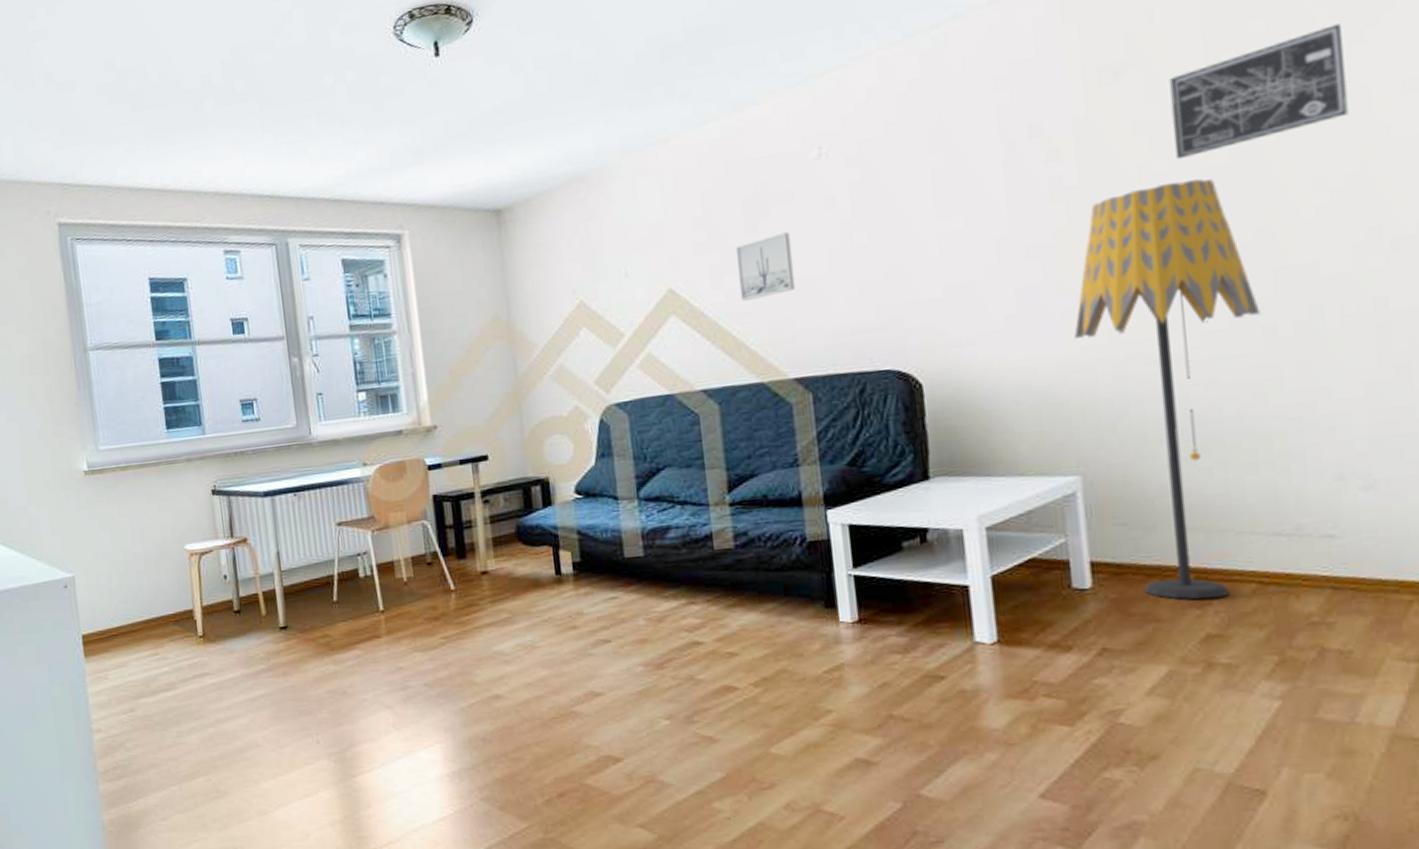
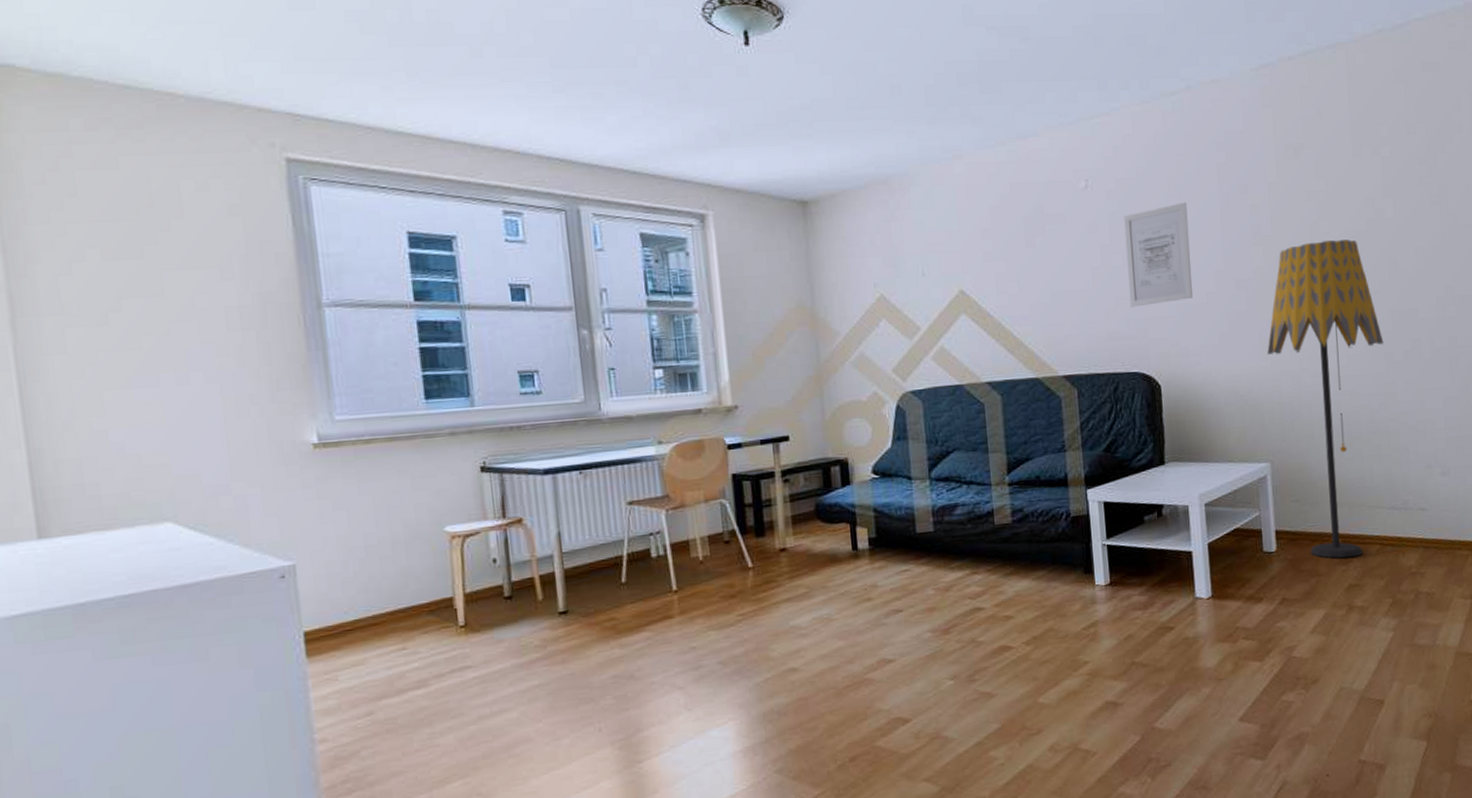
wall art: present [735,232,796,301] -> none [1017,249,1066,306]
wall art: none [869,158,966,293] -> present [1123,202,1193,308]
wall art: present [1169,23,1349,160] -> none [1330,138,1436,223]

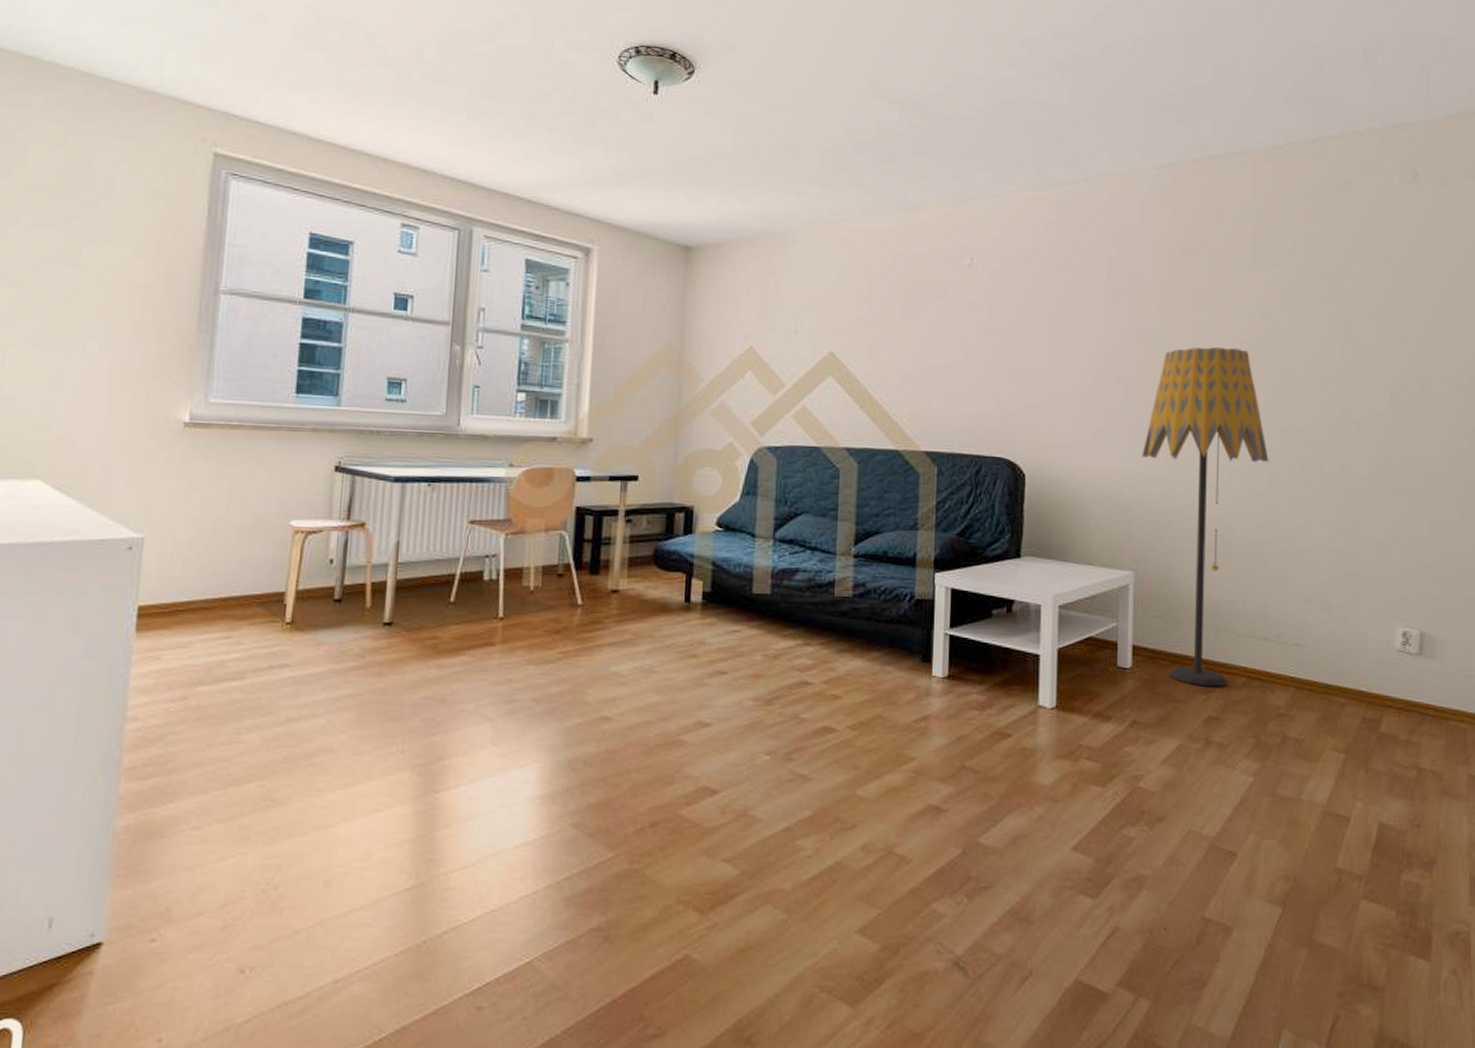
wall art: present [1123,202,1193,308] -> none [1003,291,1072,391]

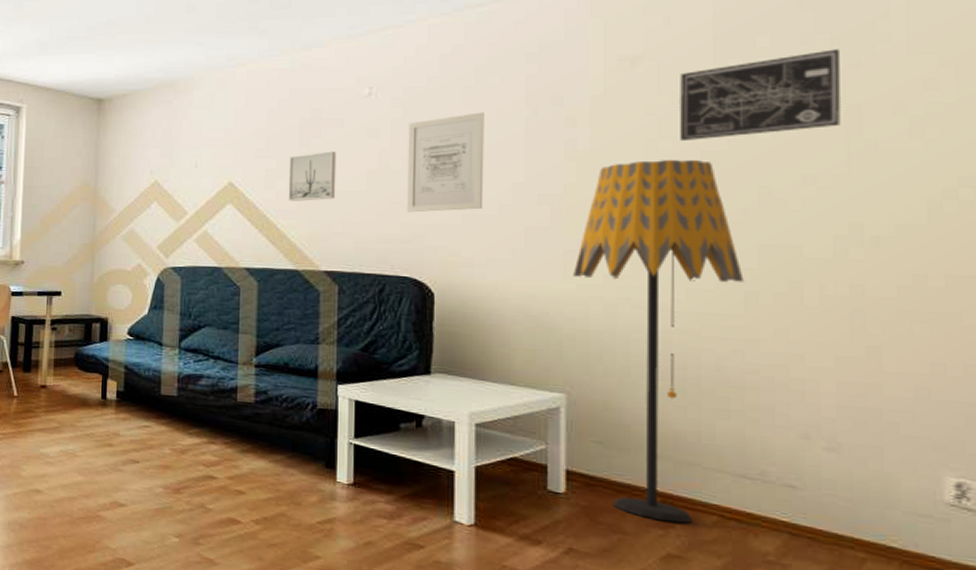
wall art: none [890,323,938,376] -> present [288,151,337,201]
wall art: none [1003,291,1072,391] -> present [407,112,484,213]
wall art: none [1226,255,1338,331] -> present [680,49,841,142]

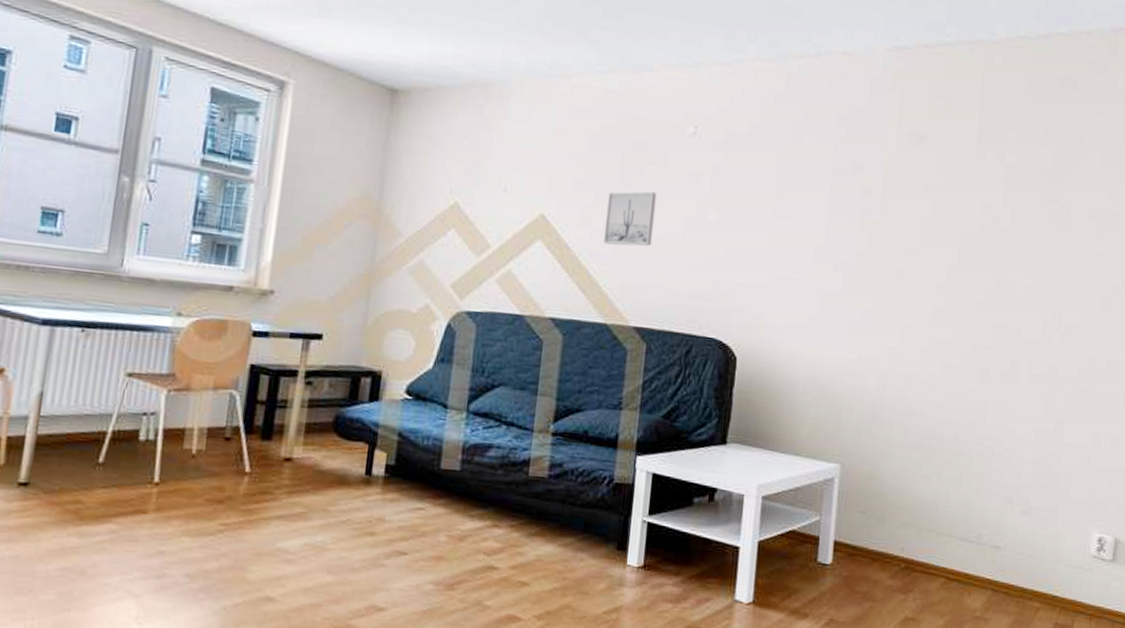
wall art: present [407,112,484,213] -> none [719,169,797,272]
floor lamp: present [573,160,744,524] -> none [856,237,981,587]
wall art: present [680,49,841,142] -> none [947,153,1060,224]

